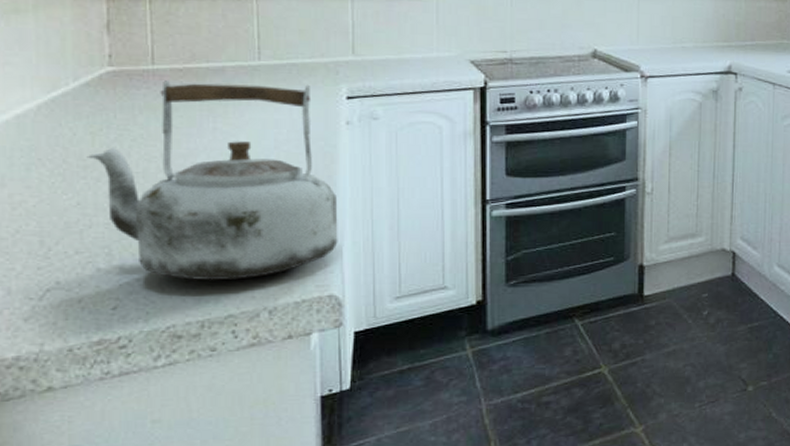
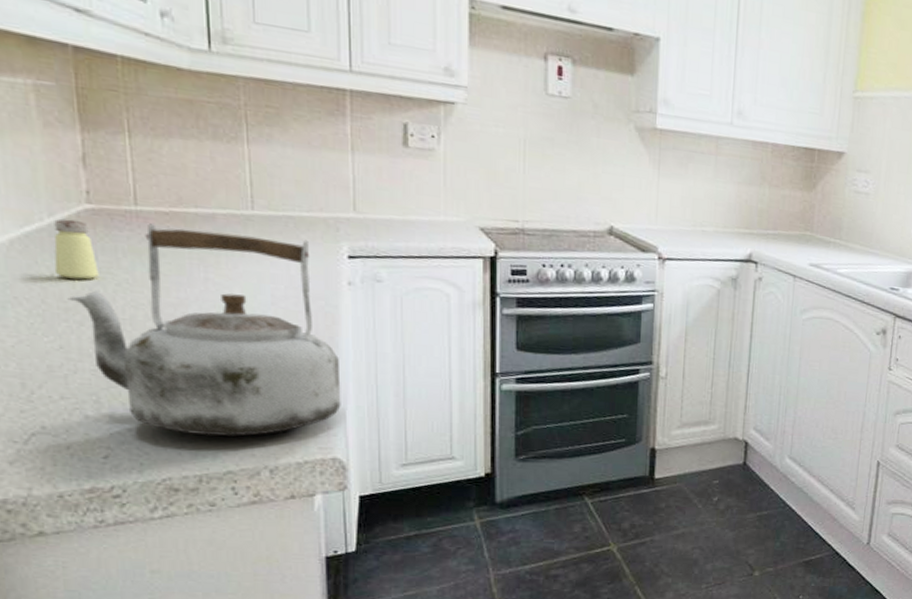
saltshaker: none [77,82,117,138] -> present [54,218,99,280]

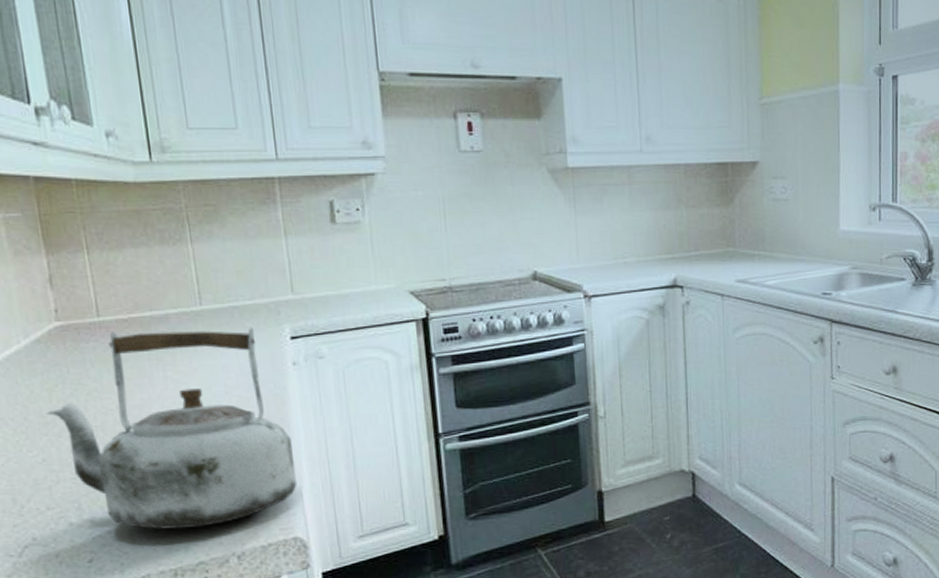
saltshaker: present [54,218,99,280] -> none [29,338,72,394]

